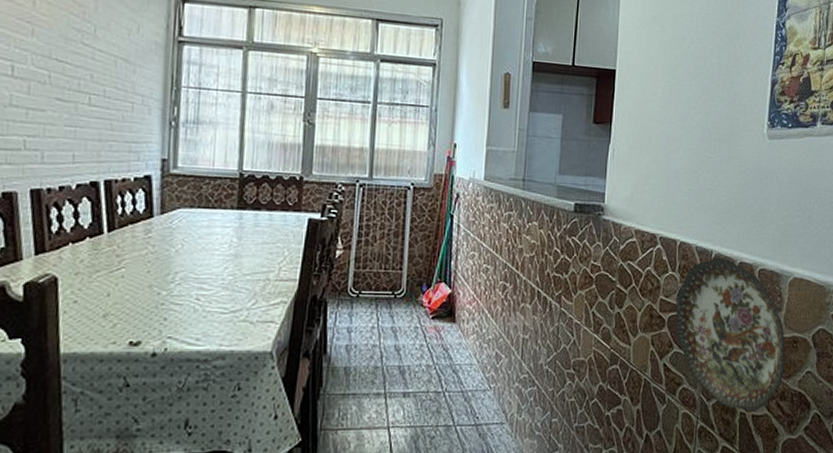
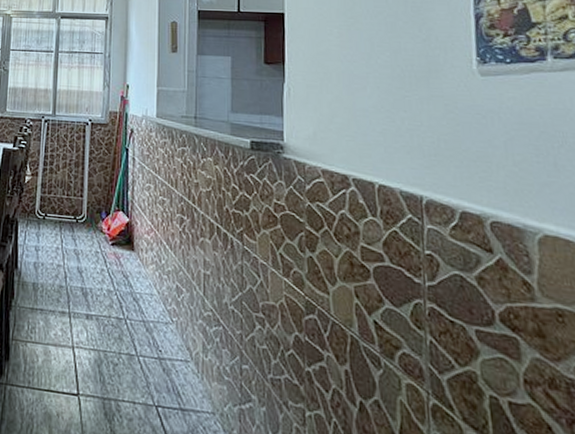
decorative plate: present [675,257,785,411] -> none [381,204,550,397]

